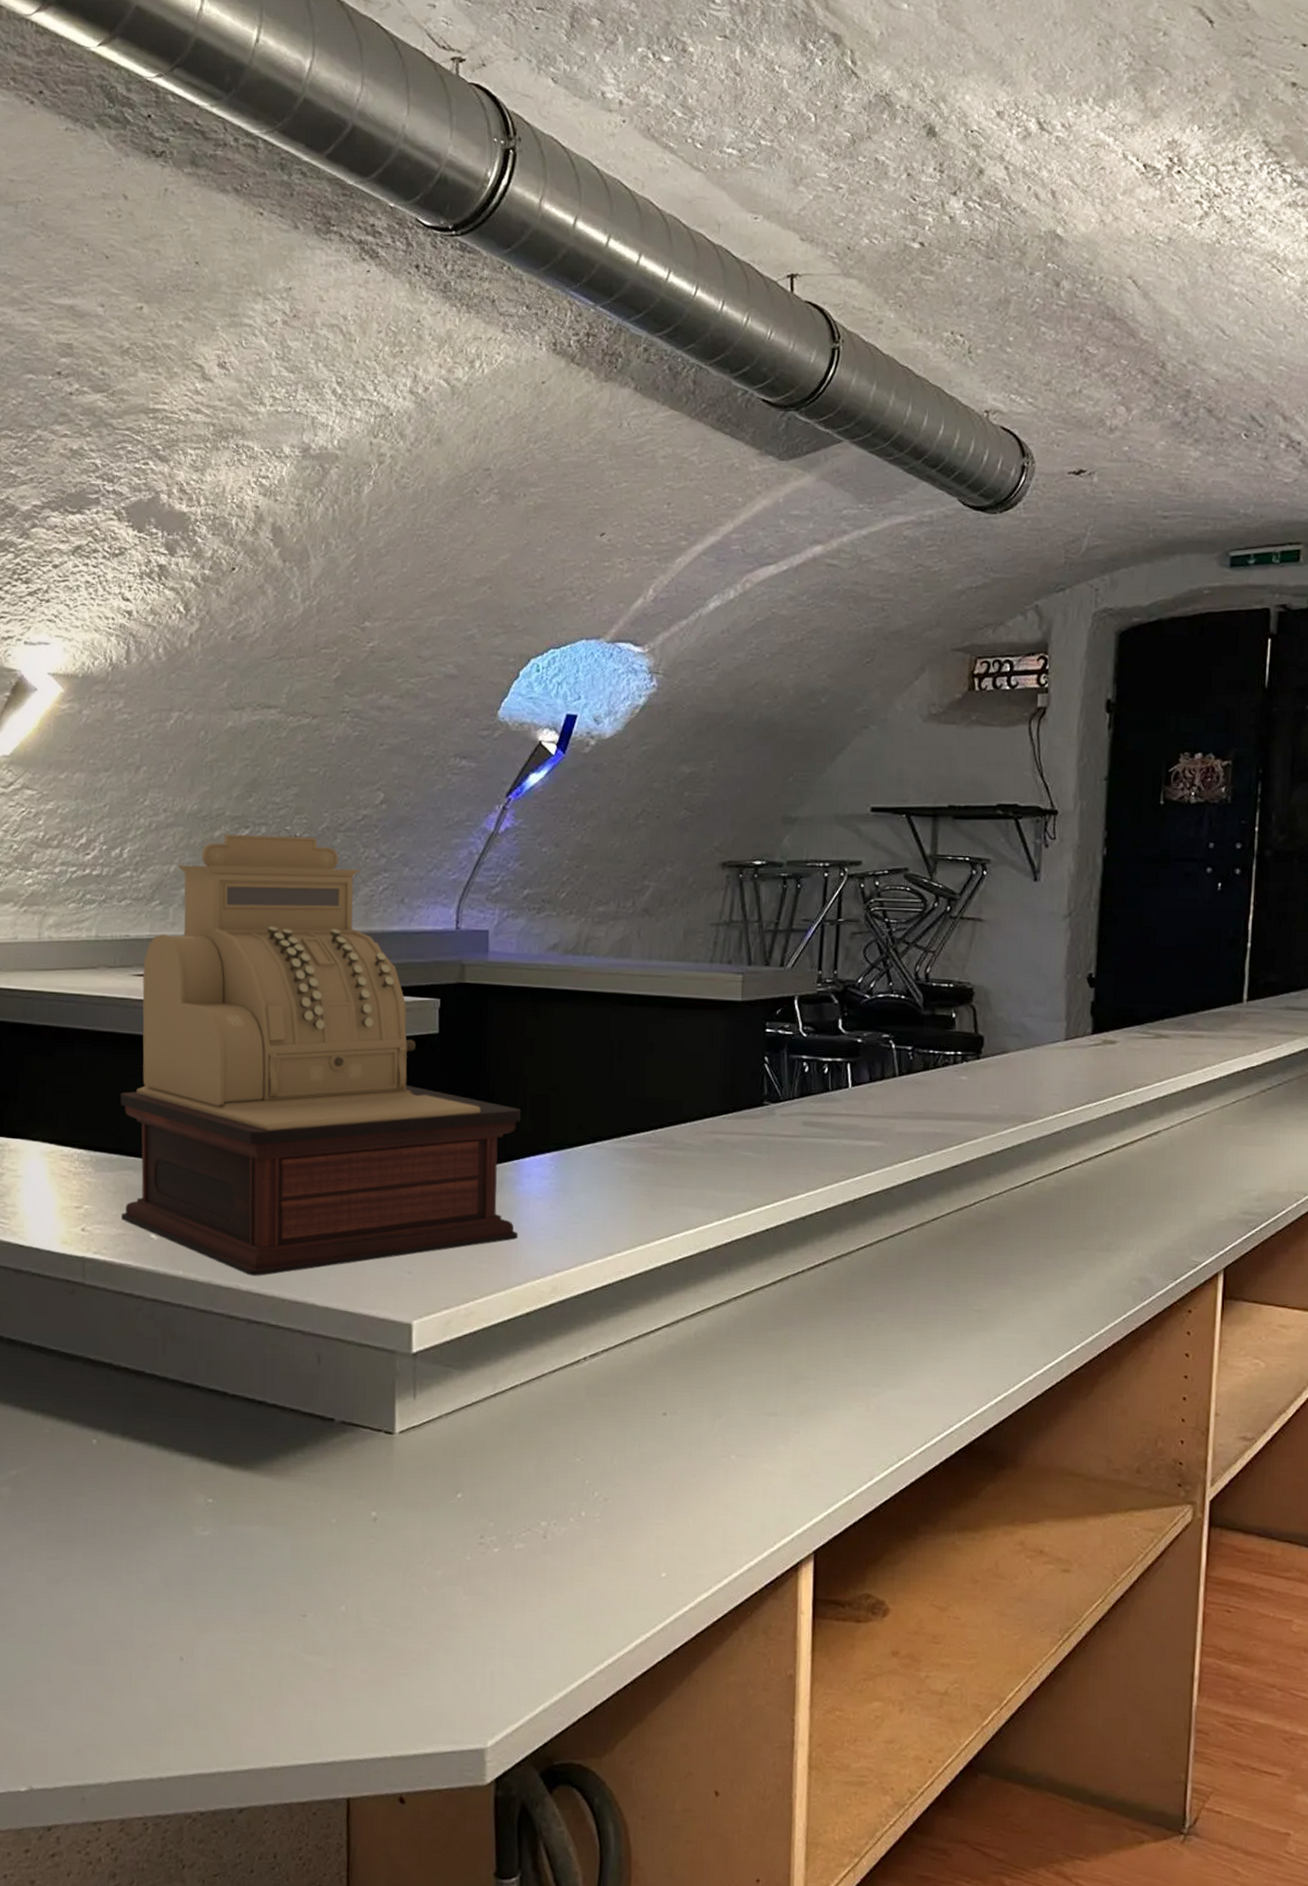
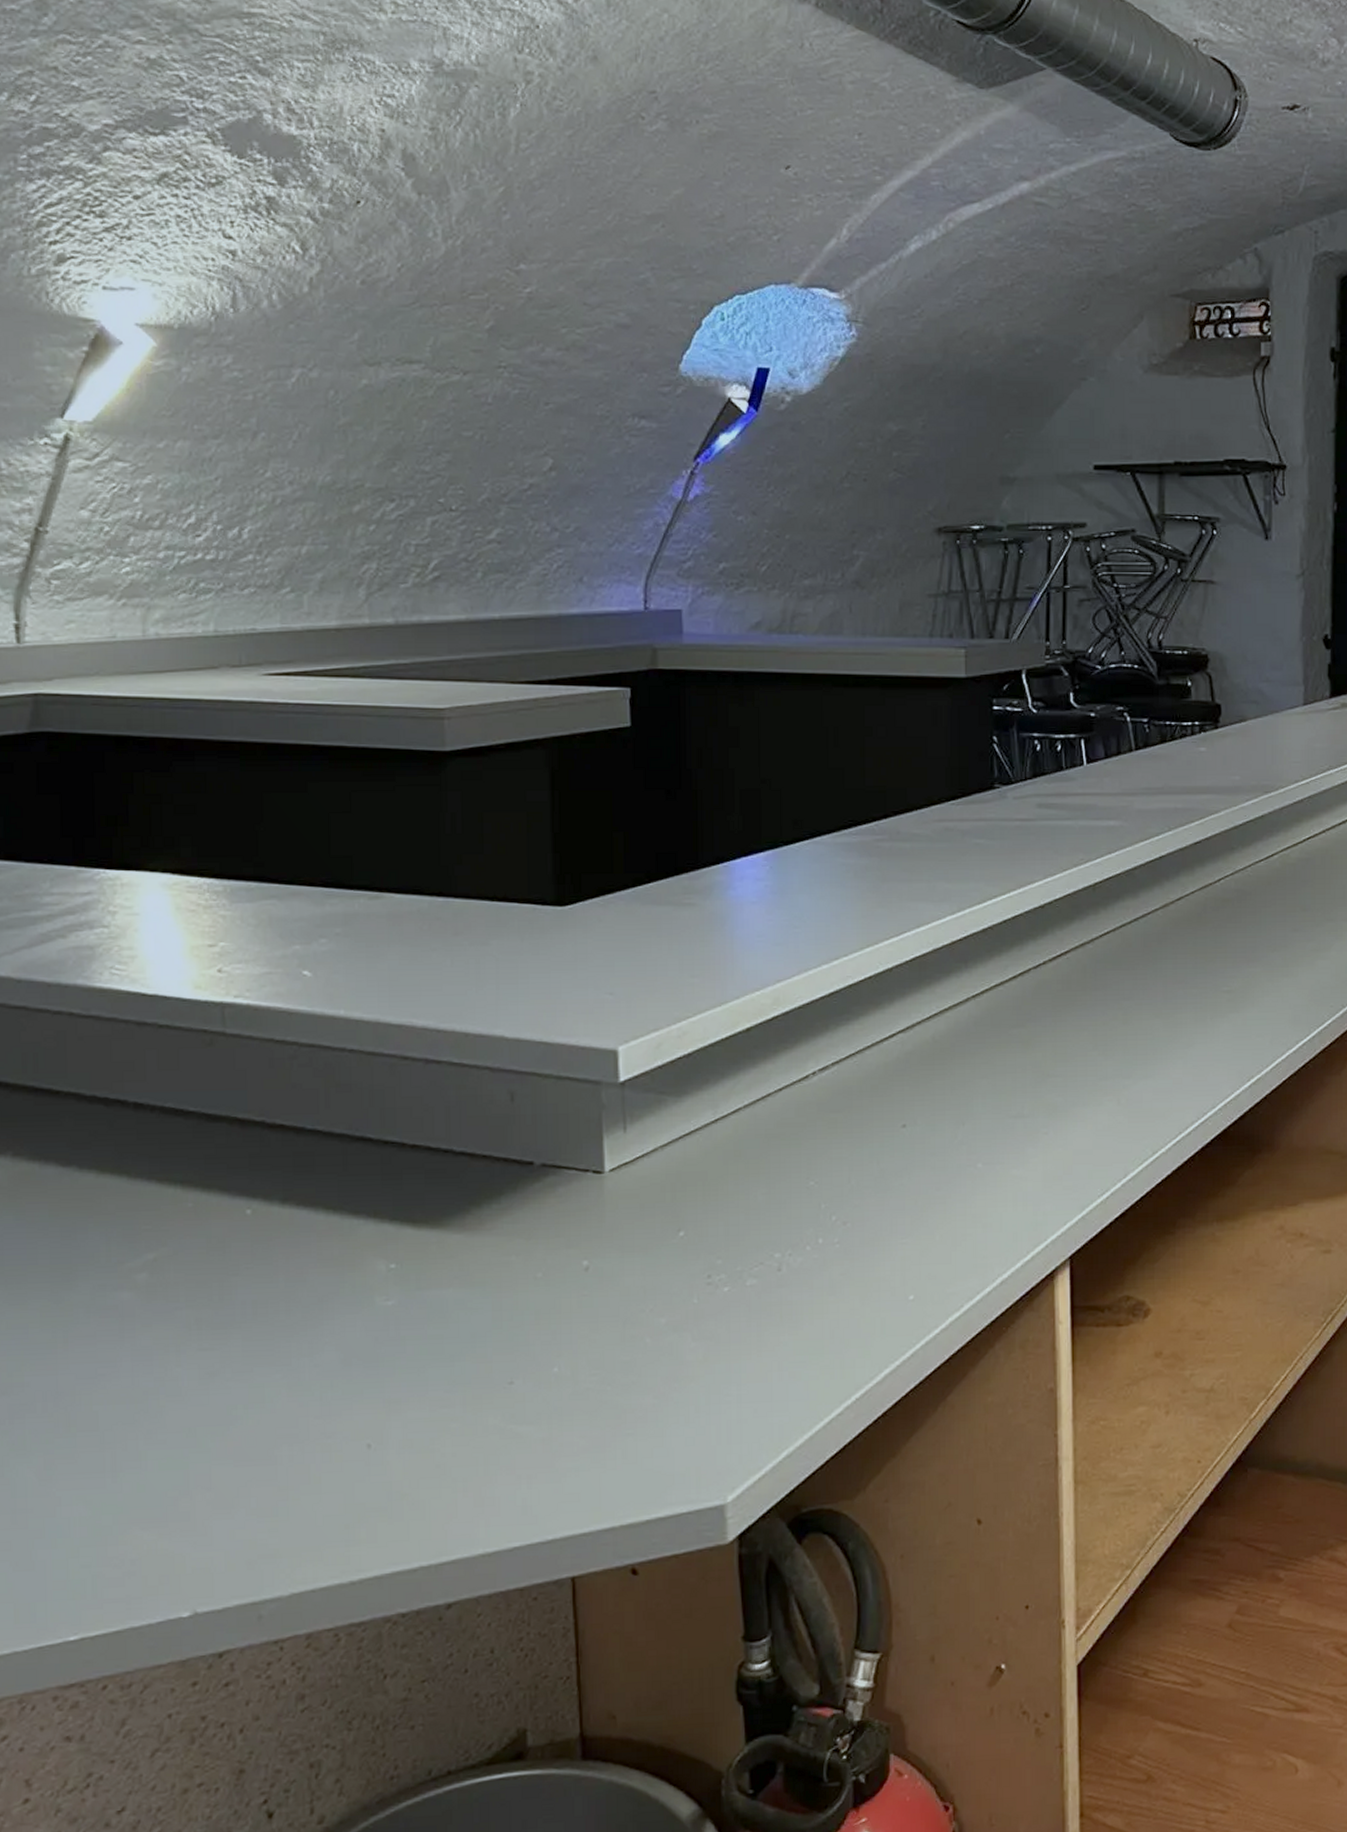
cash register: present [120,834,521,1276] -> none [256,508,732,1010]

